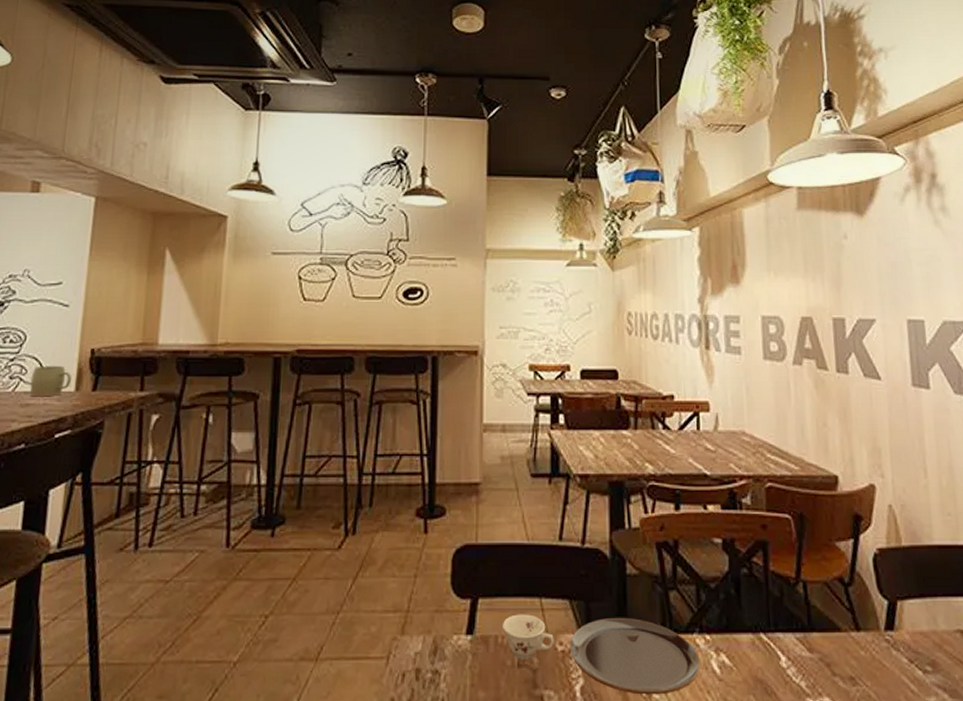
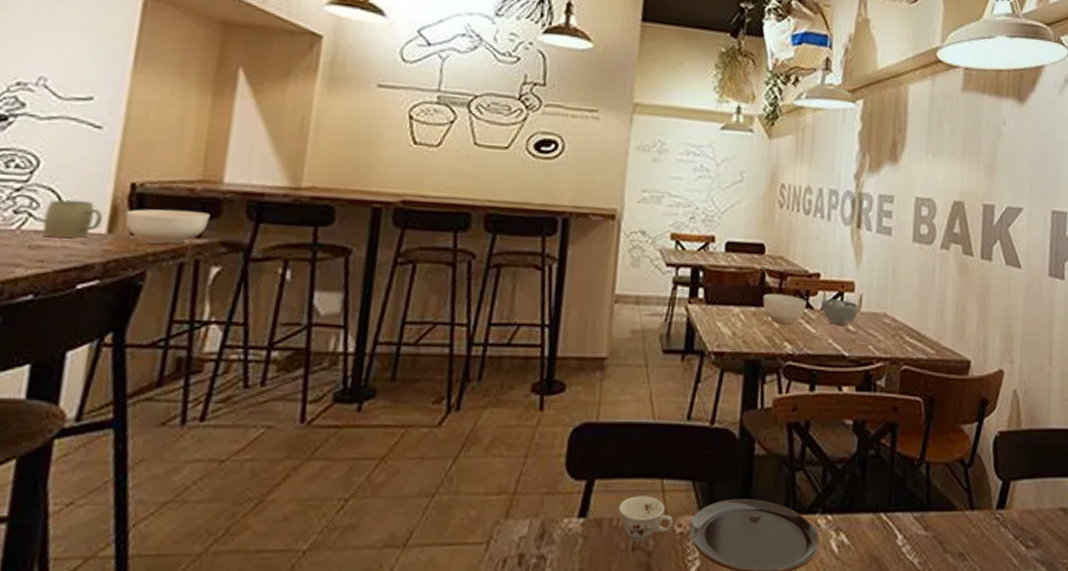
bowl: none [88,368,149,399] -> present [126,209,210,246]
bowl: none [621,416,663,446] -> present [763,293,807,324]
soup bowl: none [678,419,716,446] -> present [822,298,859,327]

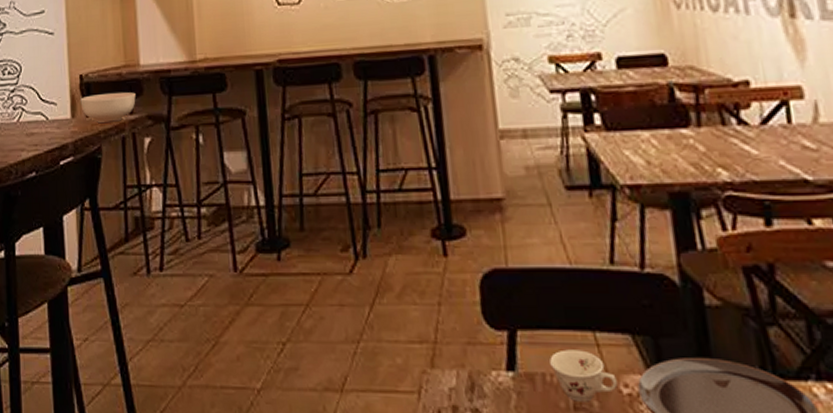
mug: present [42,199,102,239] -> none [31,93,66,126]
bowl: present [763,293,807,324] -> none [677,110,739,147]
soup bowl: present [822,298,859,327] -> none [759,109,817,144]

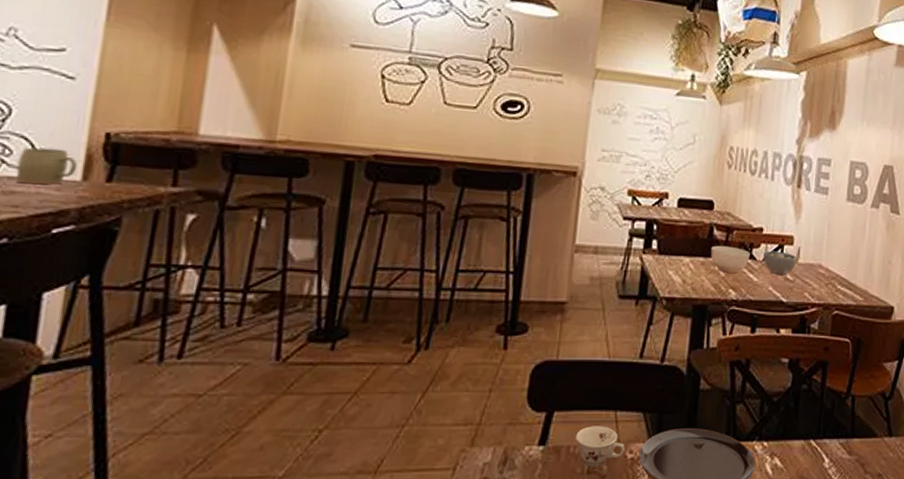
mug: none [31,93,66,126] -> present [16,147,77,185]
bowl: present [80,92,136,124] -> none [101,158,185,193]
bowl: none [677,110,739,147] -> present [711,245,750,273]
soup bowl: none [759,109,817,144] -> present [763,250,797,276]

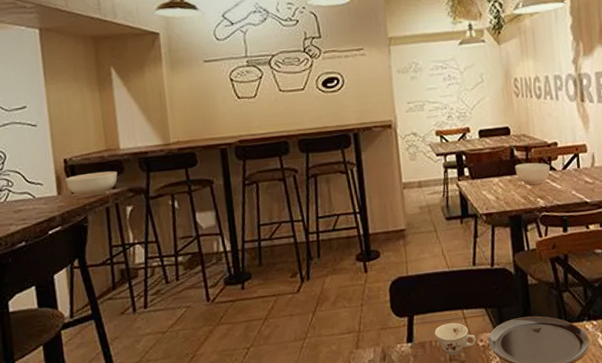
mug: present [16,147,77,185] -> none [17,175,52,204]
bowl: none [101,158,185,193] -> present [66,171,118,198]
soup bowl: present [763,250,797,276] -> none [562,159,593,180]

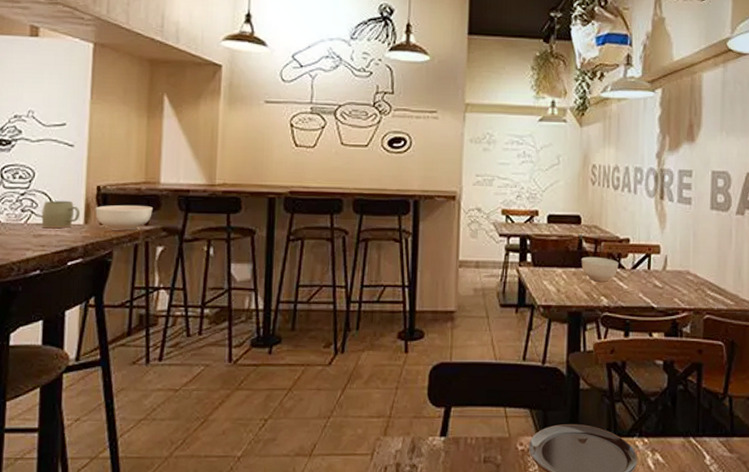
mug: none [17,175,52,204] -> present [41,200,80,229]
teacup: present [434,322,476,356] -> none [471,420,515,457]

